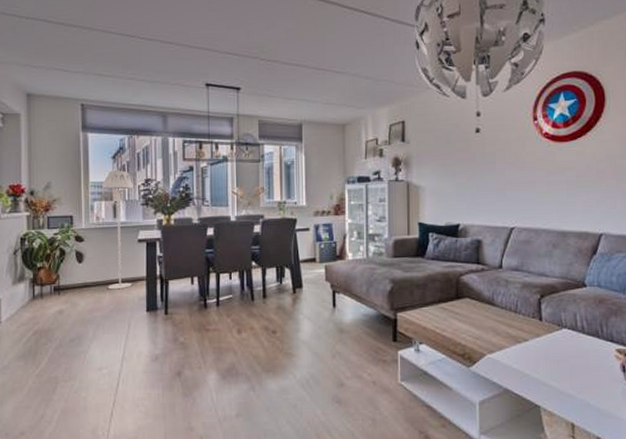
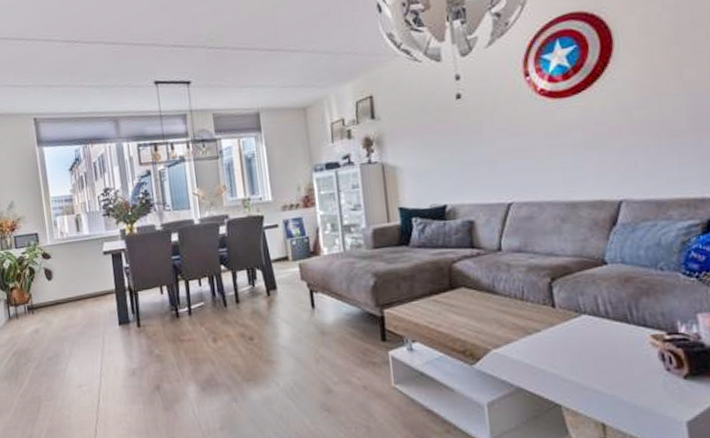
floor lamp: present [102,170,133,290] -> none [62,182,103,306]

